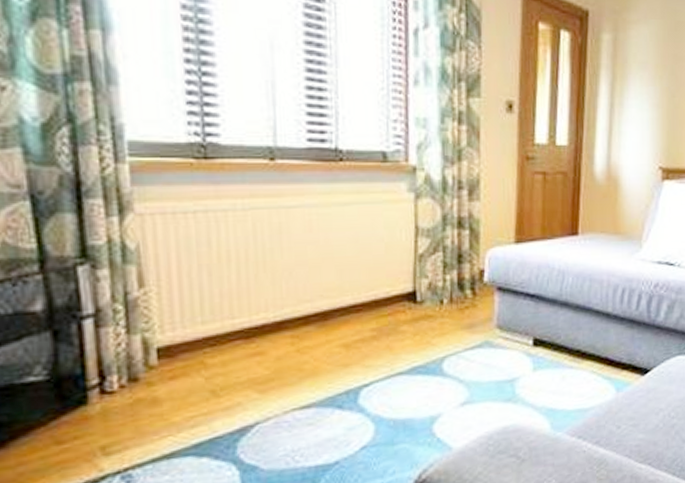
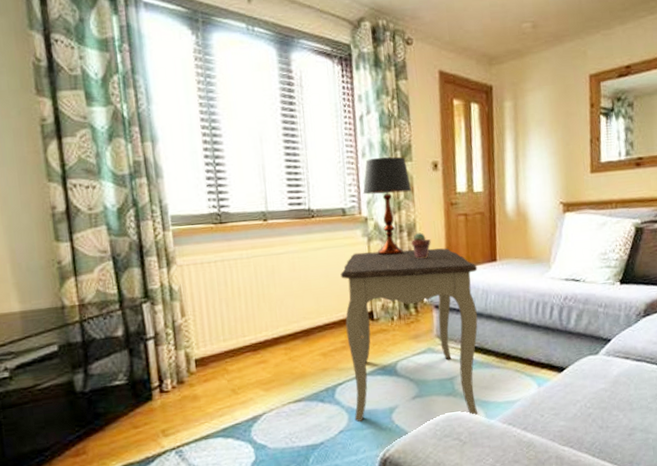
side table: none [375,212,554,435] -> present [340,248,478,422]
table lamp: none [412,87,477,220] -> present [363,156,411,256]
potted succulent: none [472,192,498,227] -> present [411,232,431,260]

